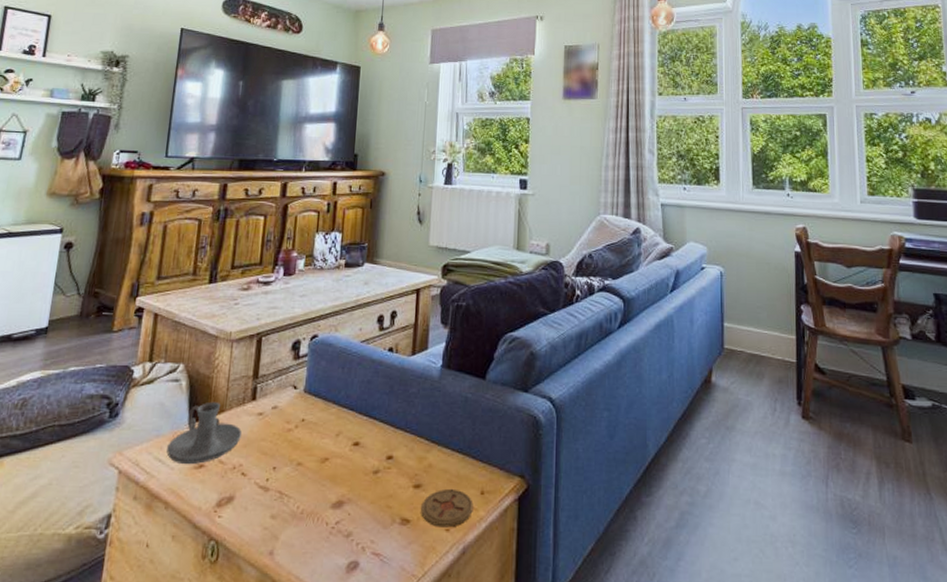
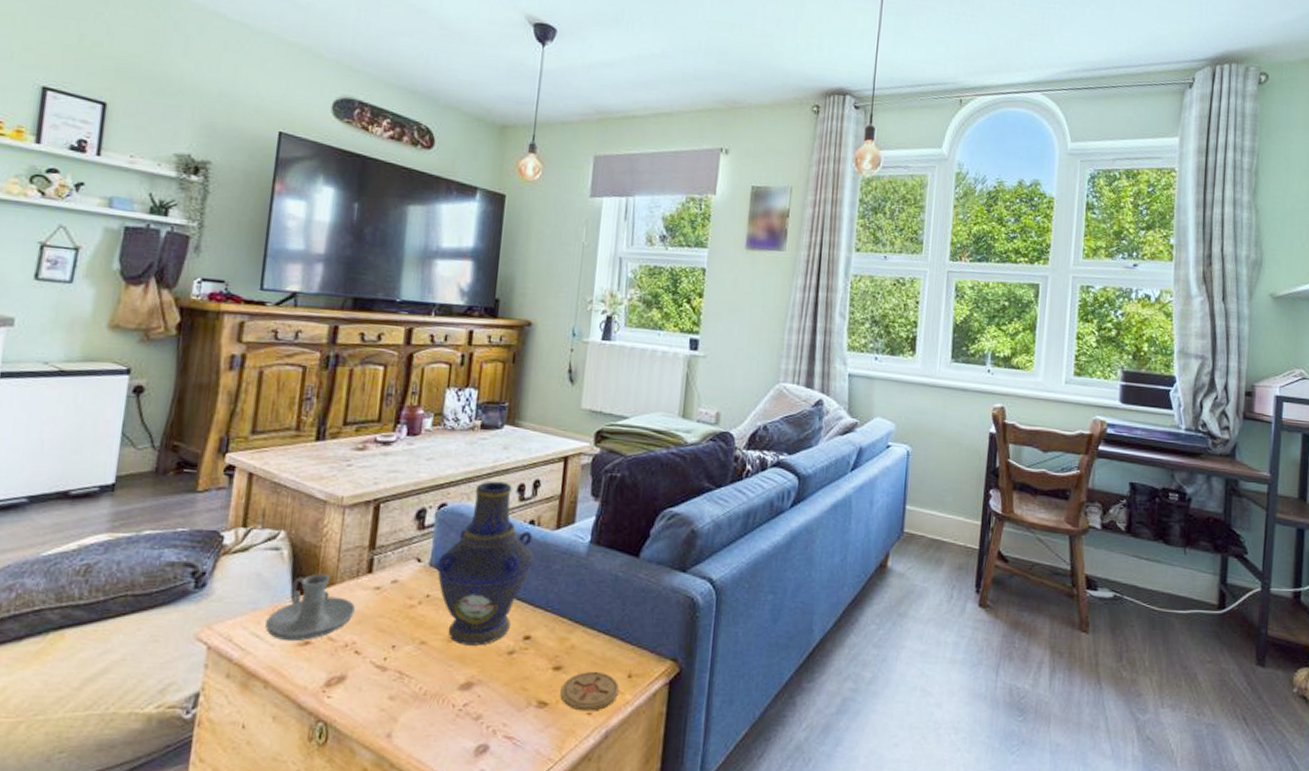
vase: none [310,313,394,466] -> present [436,481,535,646]

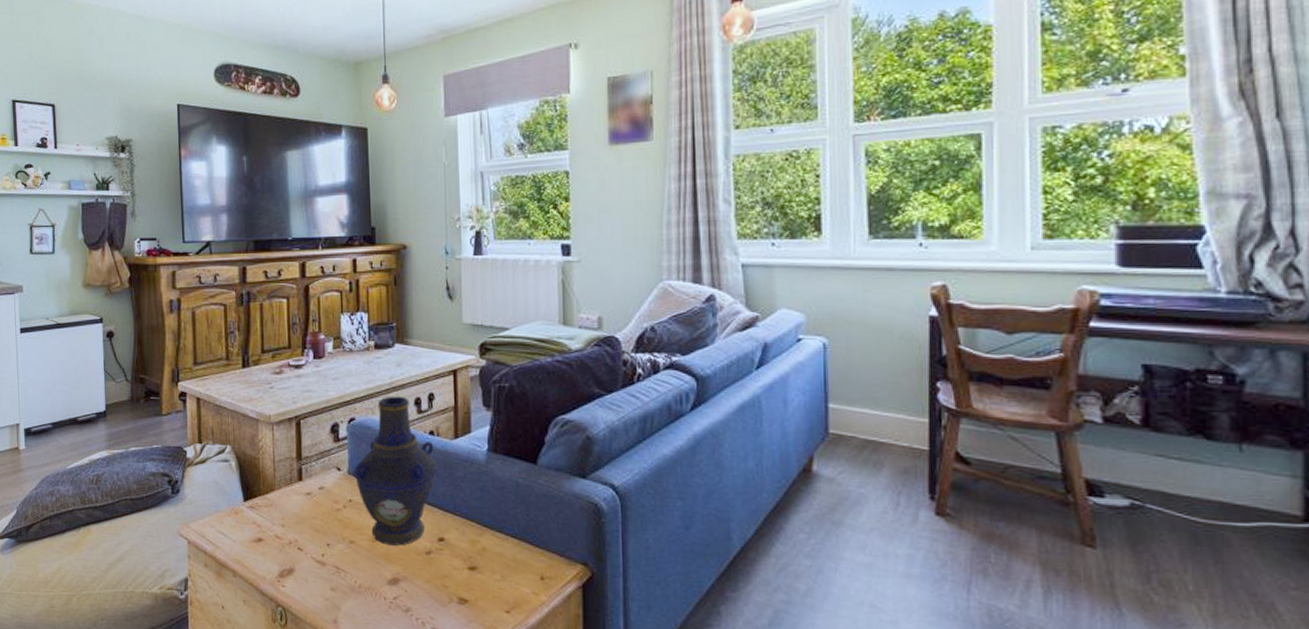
candle holder: present [265,573,355,642] -> none [227,481,293,539]
coaster: present [560,671,619,711] -> none [478,572,534,610]

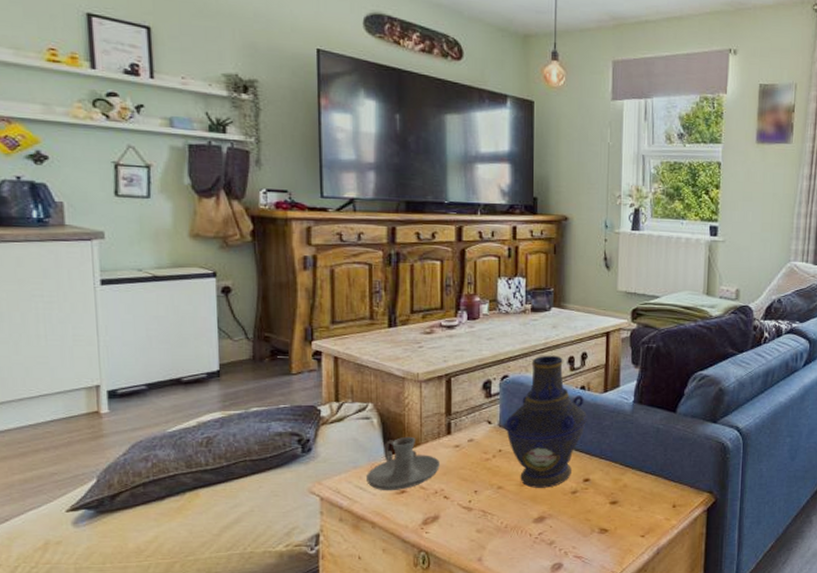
candle holder: none [227,481,293,539] -> present [366,436,440,491]

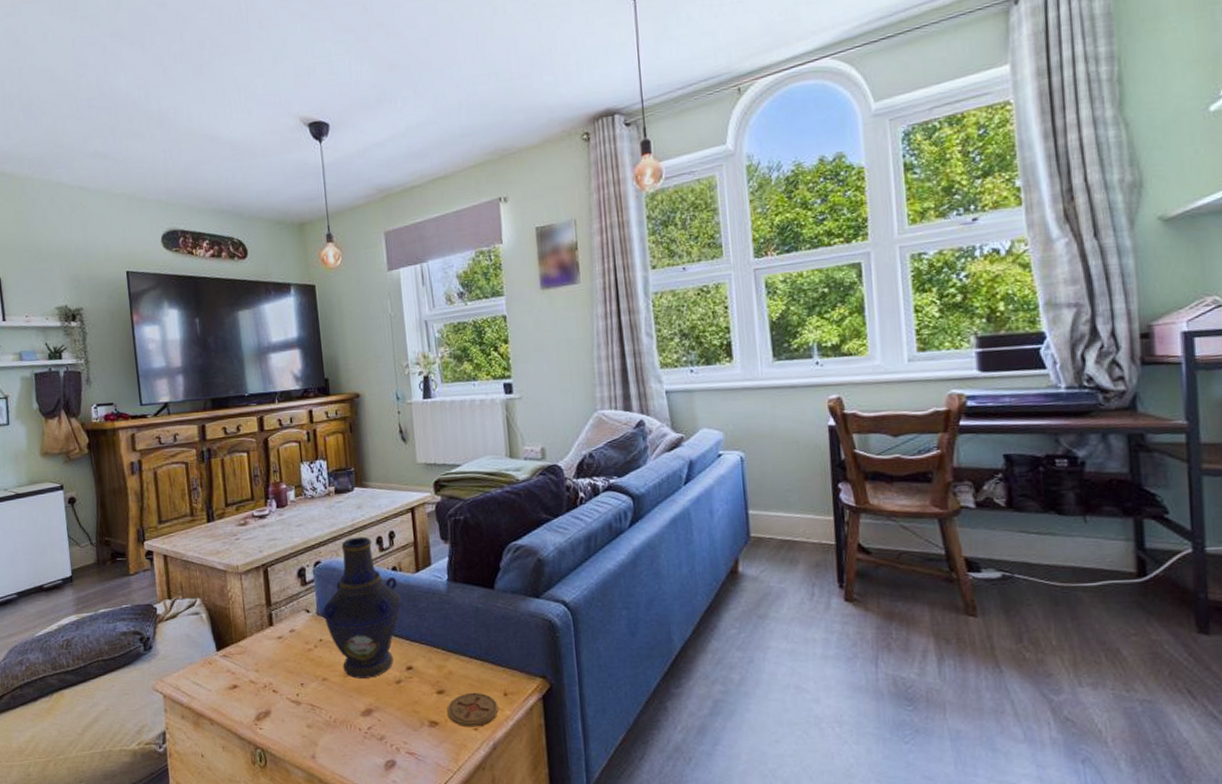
candle holder: present [366,436,440,491] -> none [201,629,266,687]
coaster: none [618,503,666,535] -> present [447,692,499,727]

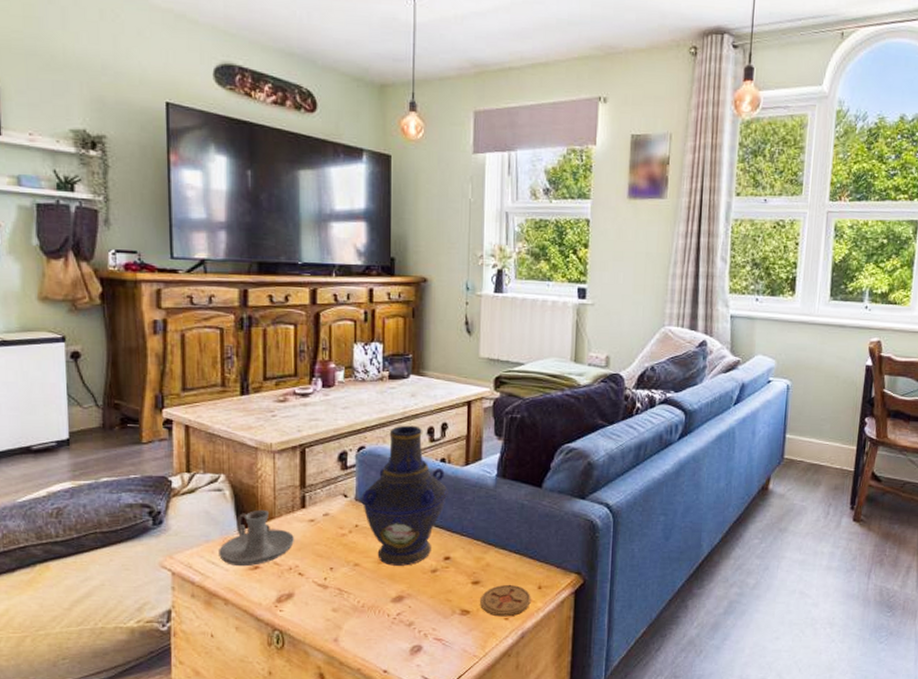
candle holder: none [201,629,266,687] -> present [219,509,294,567]

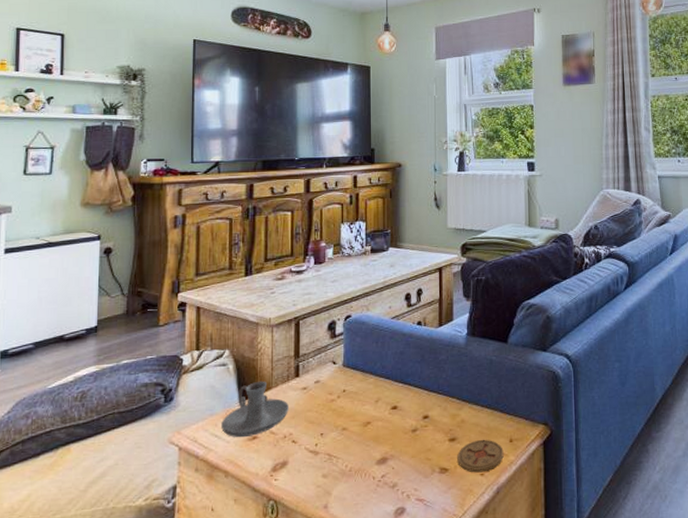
vase: present [361,425,448,566] -> none [348,293,425,428]

